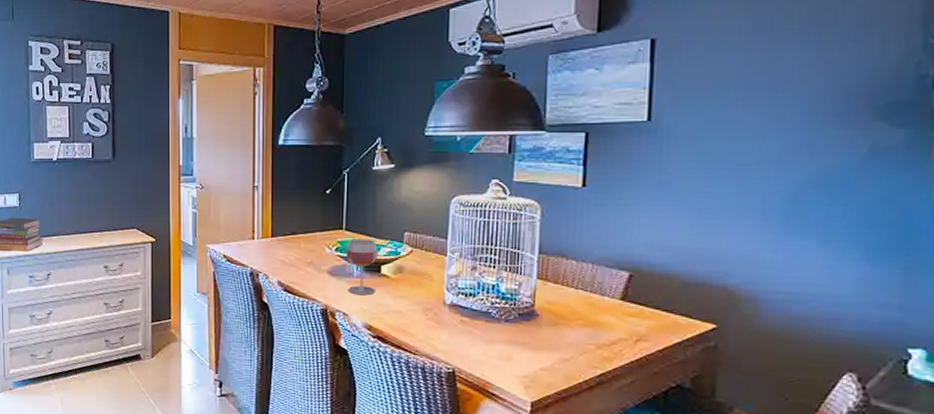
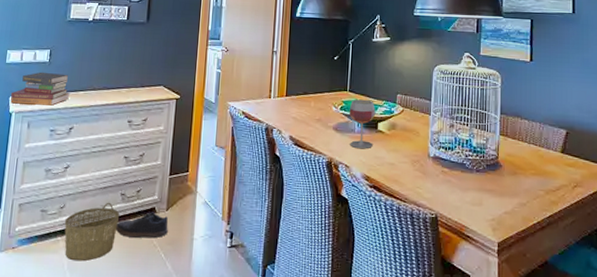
basket: none [53,348,106,404] -> present [64,202,120,261]
shoe: none [103,358,155,385] -> present [115,212,168,239]

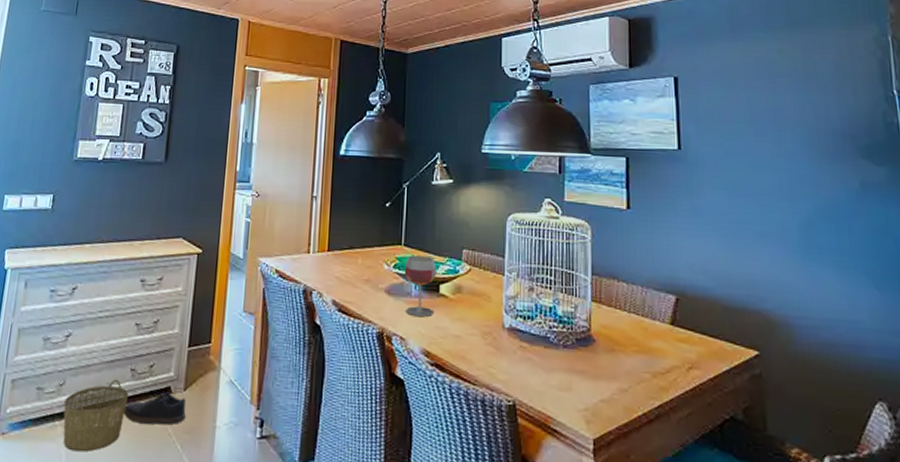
books: present [10,72,70,106] -> none [6,220,74,261]

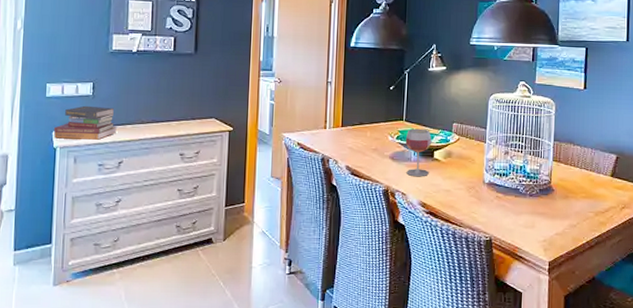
books: none [6,220,74,261] -> present [54,105,117,140]
basket: present [63,379,129,452] -> none [119,234,176,292]
shoe: present [123,392,186,425] -> none [172,242,226,268]

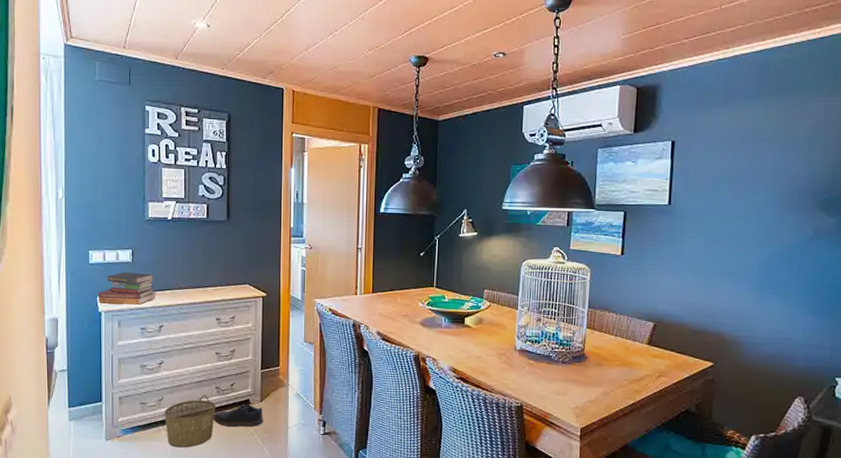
basket: none [119,234,176,292] -> present [164,395,216,448]
shoe: none [172,242,226,268] -> present [213,403,263,427]
wineglass: present [405,128,431,177] -> none [436,295,462,343]

